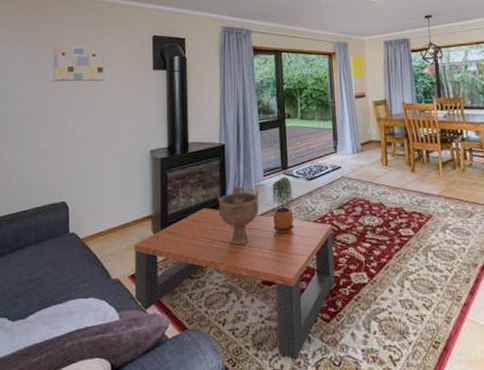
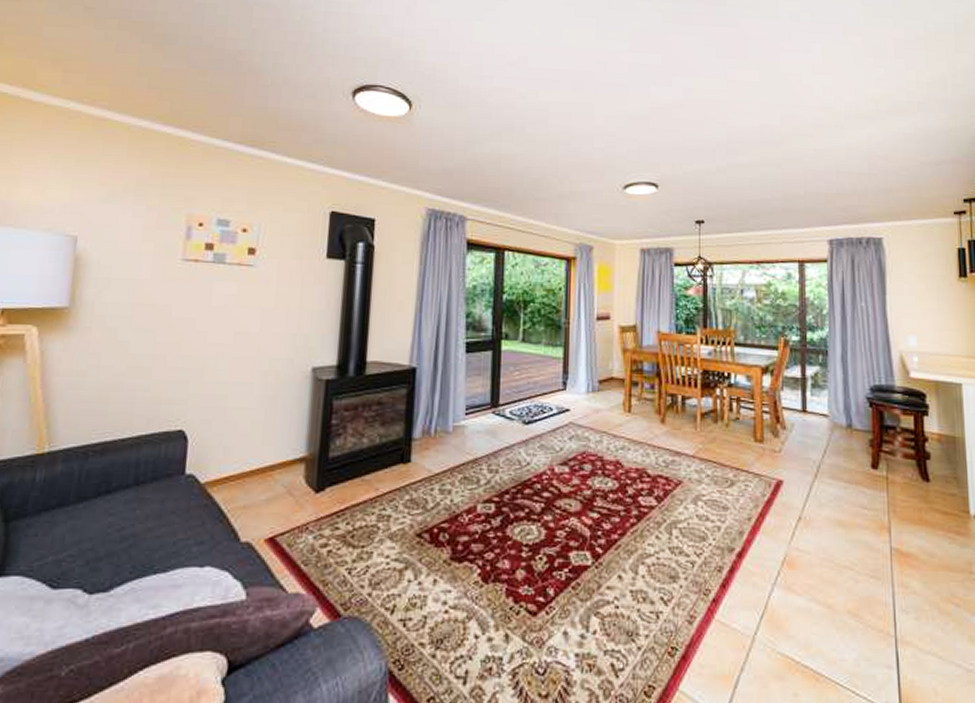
coffee table: present [134,208,336,360] -> none [270,452,551,664]
decorative bowl: present [217,187,259,245] -> none [399,426,457,505]
potted plant: present [272,176,294,233] -> none [473,417,503,493]

